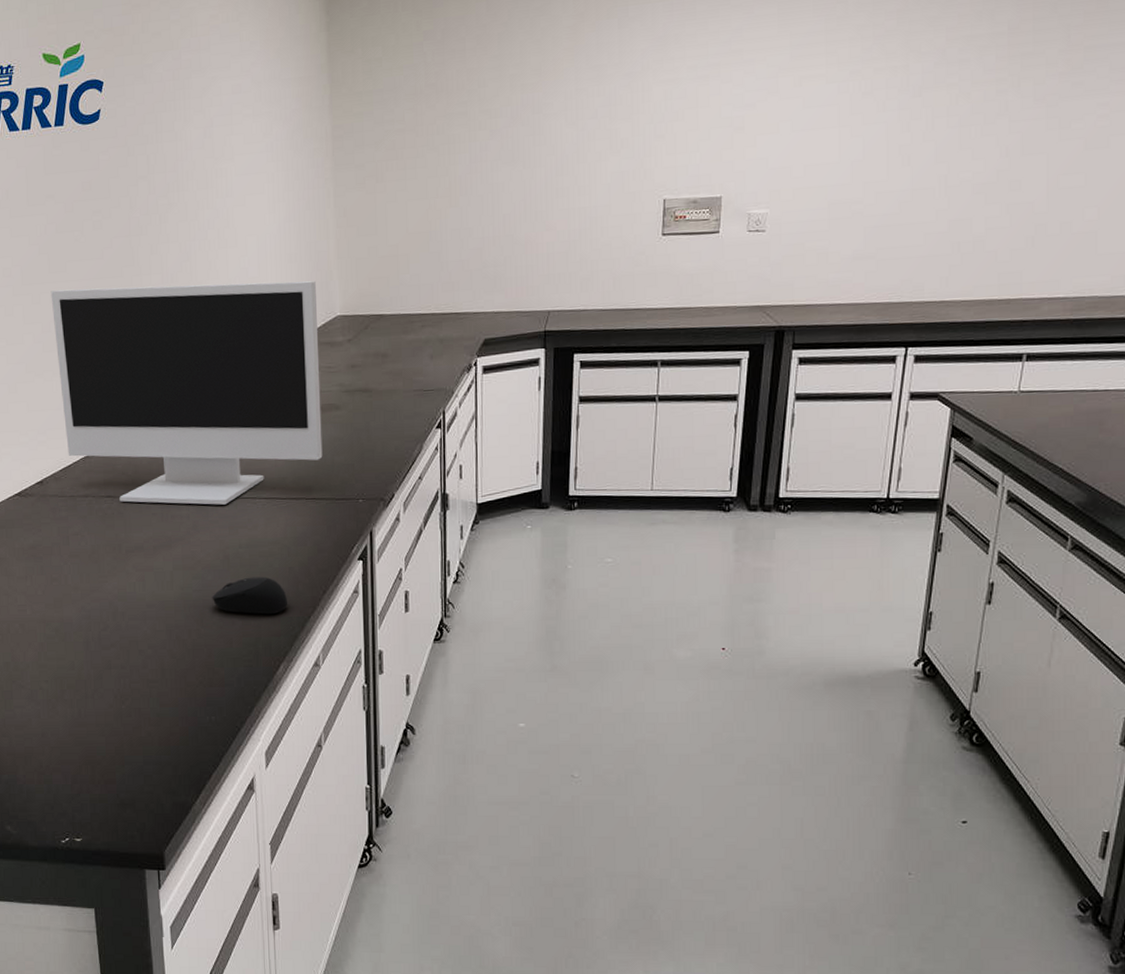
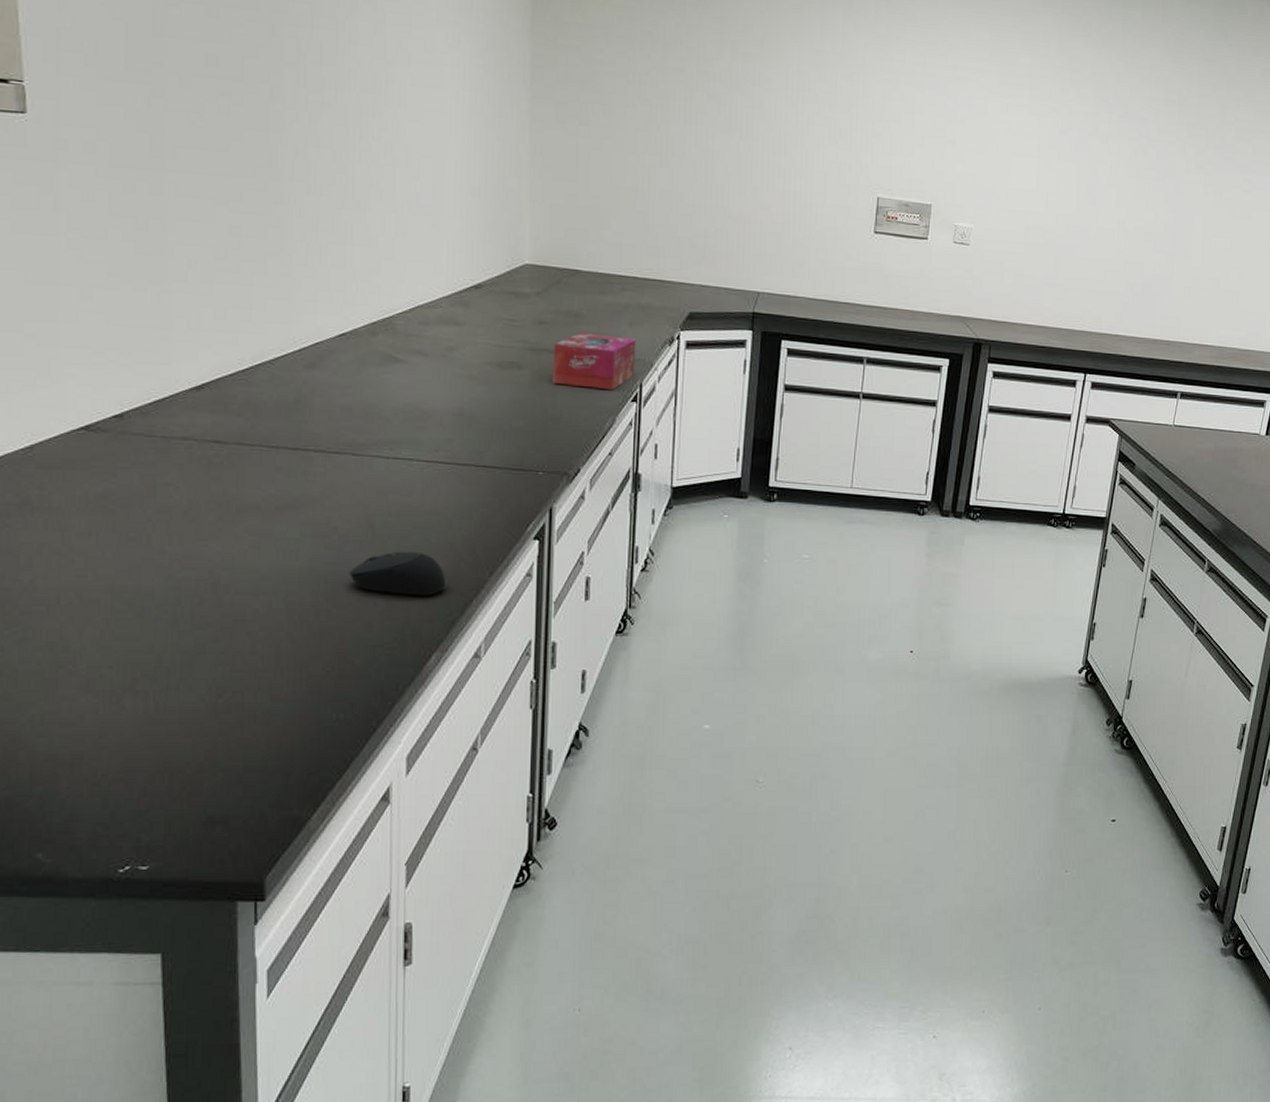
monitor: present [50,281,323,505] -> none [151,180,502,464]
tissue box: none [366,370,438,420] -> present [553,332,636,391]

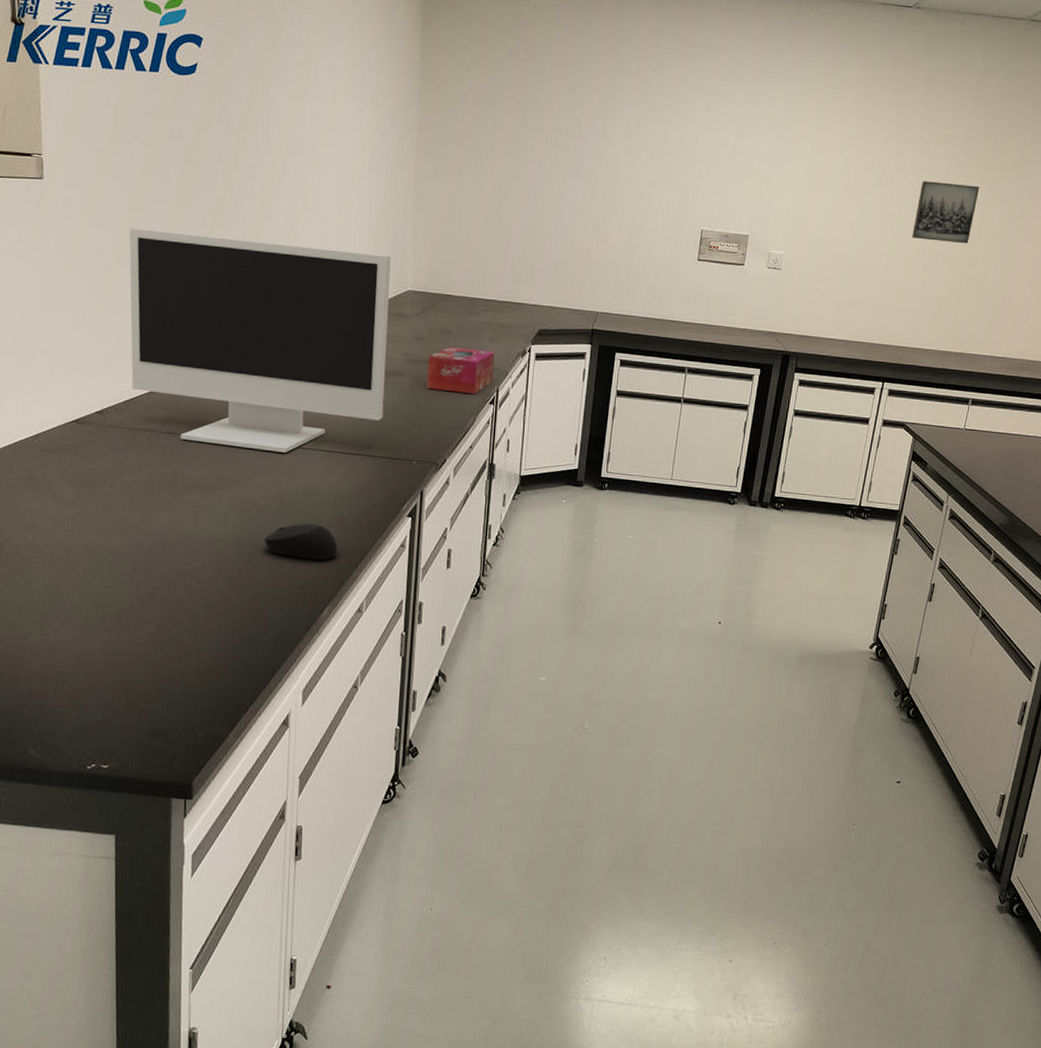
monitor: none [151,180,502,464] -> present [129,228,391,453]
wall art: none [1112,147,1183,220] -> present [912,181,980,244]

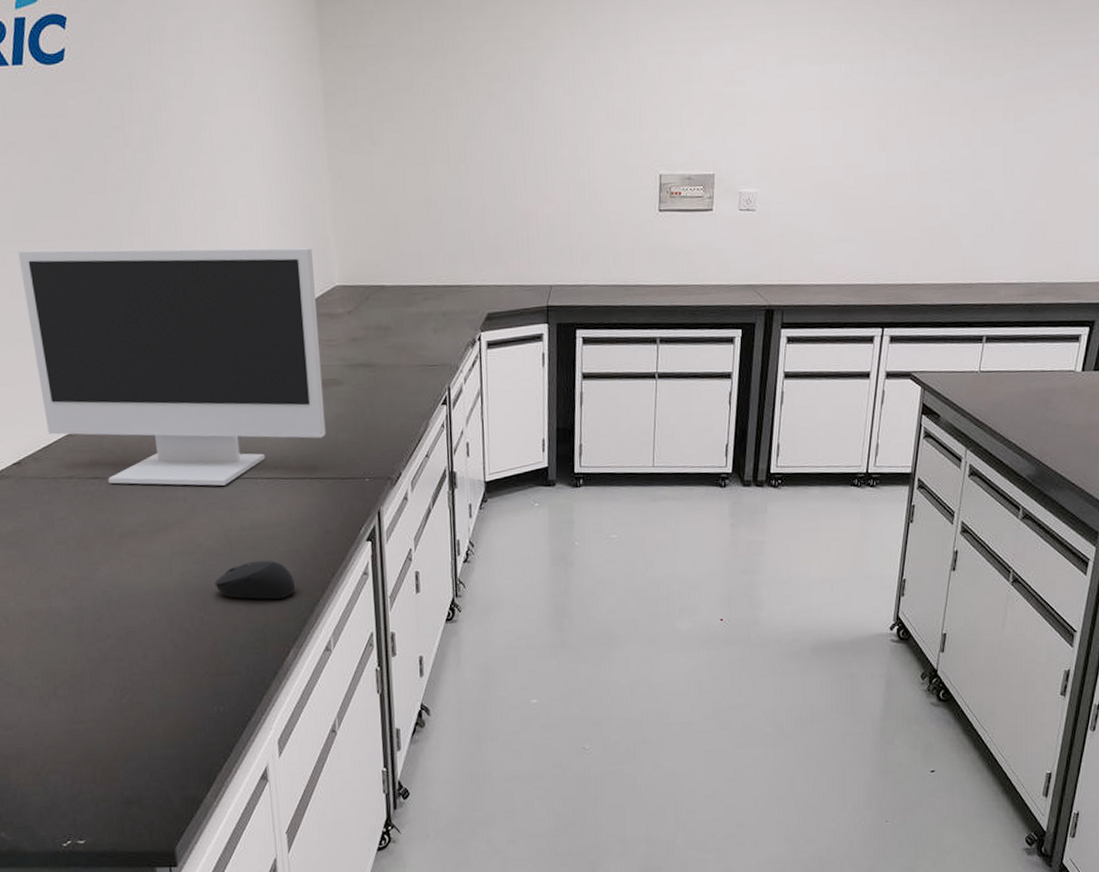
tissue box: present [427,346,495,395] -> none [368,344,443,396]
wall art: present [912,181,980,244] -> none [904,82,979,155]

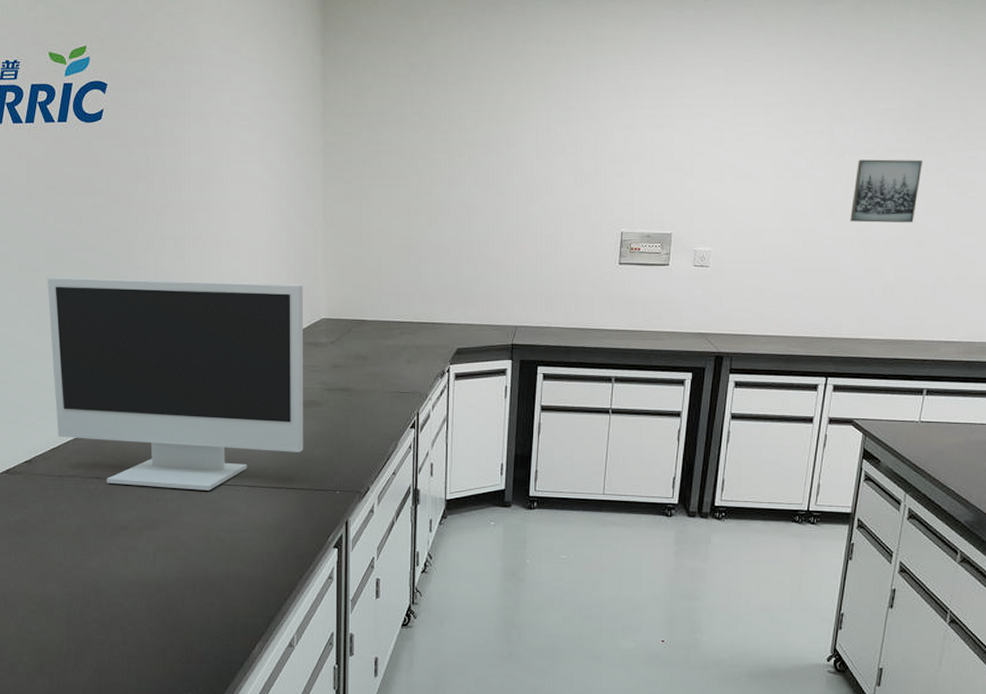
computer mouse: present [214,560,296,600] -> none [193,560,266,597]
wall art: none [904,82,979,155] -> present [850,159,923,223]

